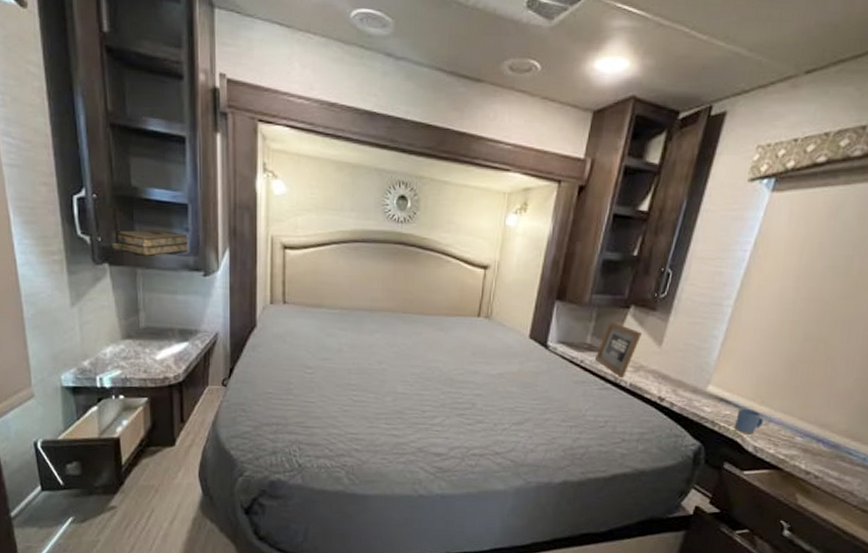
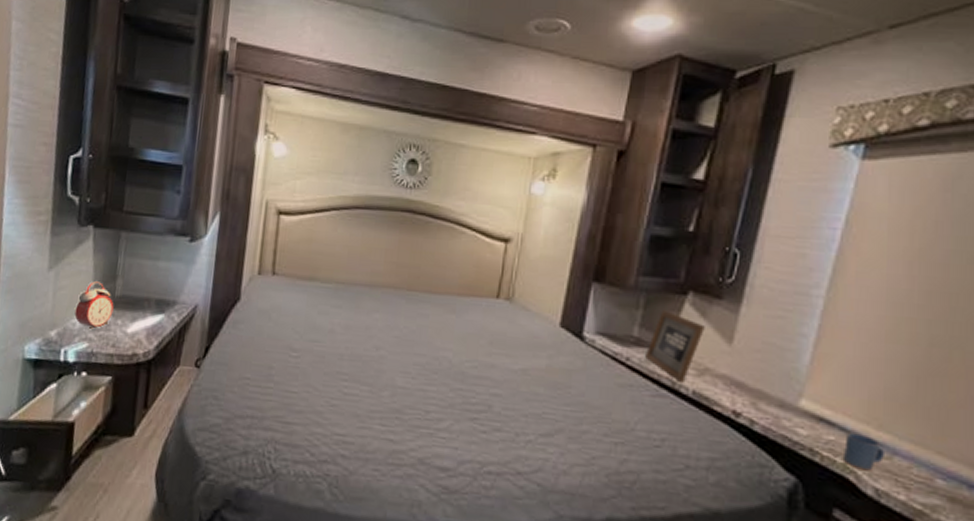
alarm clock: none [104,315,140,358] -> present [74,281,114,329]
decorative box: present [113,230,188,256] -> none [100,191,178,219]

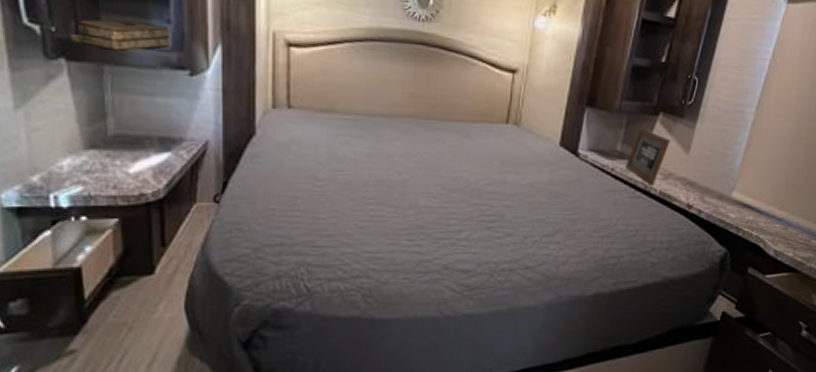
alarm clock: present [74,281,114,329] -> none [59,121,108,171]
decorative box: none [100,191,178,219] -> present [71,19,170,51]
mug: present [844,432,886,471] -> none [757,213,784,239]

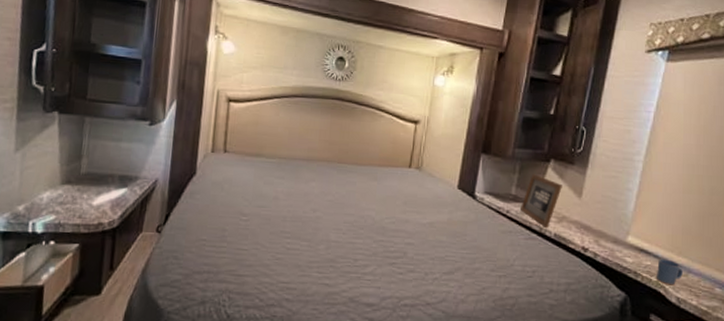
decorative box: present [71,19,170,51] -> none [65,81,138,106]
mug: none [757,213,784,239] -> present [657,258,684,286]

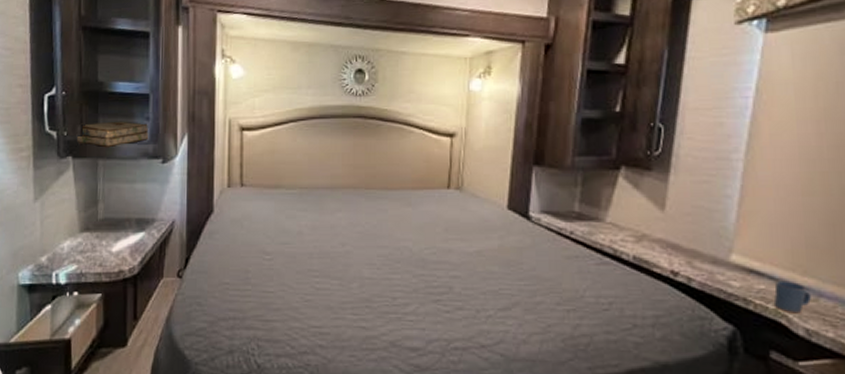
decorative box: none [65,81,138,106] -> present [77,121,148,147]
picture frame: present [521,174,562,228] -> none [587,185,639,249]

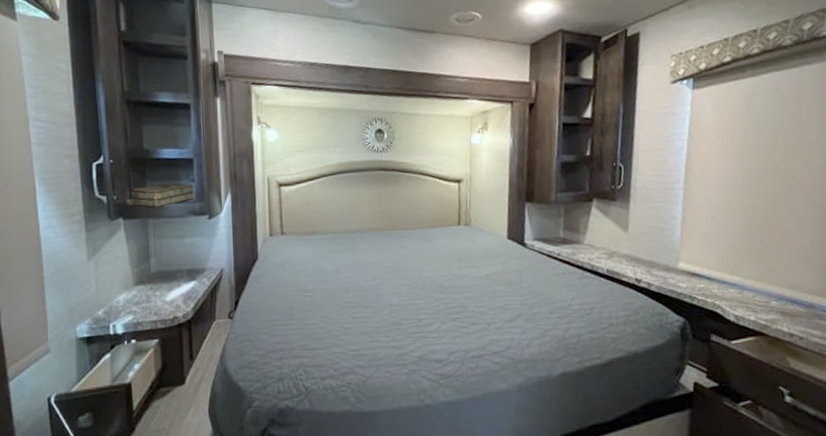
mug: present [774,280,812,314] -> none [711,279,738,305]

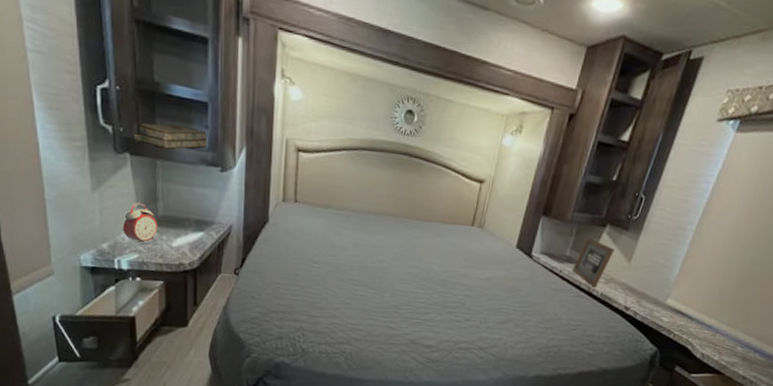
alarm clock: none [117,263,151,303] -> present [123,203,158,243]
picture frame: none [570,215,608,265] -> present [572,237,615,288]

